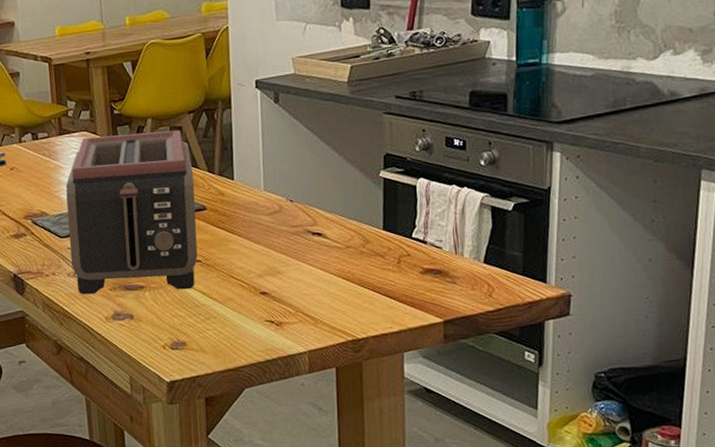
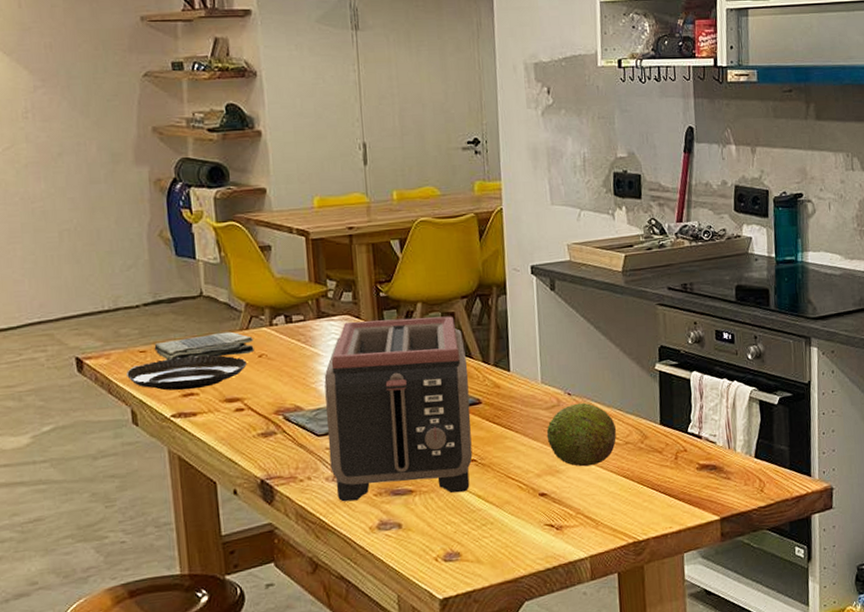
fruit: none [268,208,338,269] -> present [546,402,617,467]

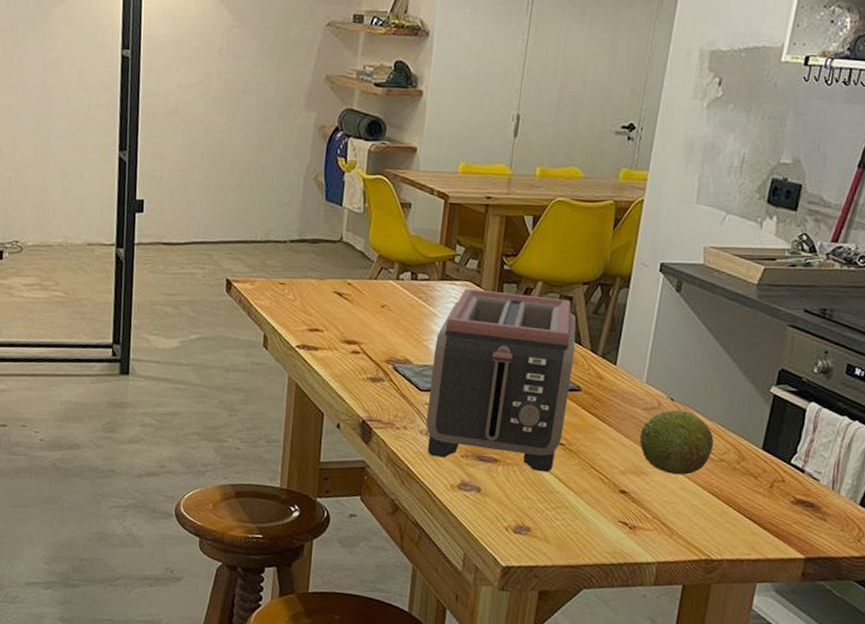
tart tin: present [127,355,247,391] -> none [265,294,370,326]
dish towel: present [154,331,254,360] -> none [292,277,380,303]

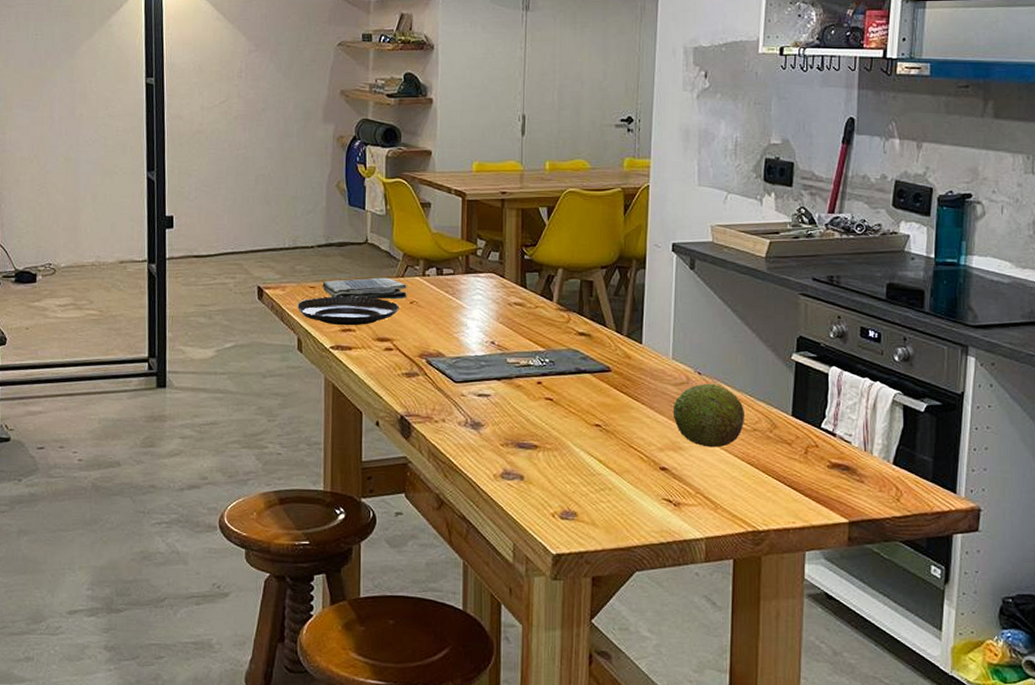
tart tin: none [265,294,370,326] -> present [297,295,399,326]
dish towel: none [292,277,380,303] -> present [322,277,407,300]
toaster: present [426,288,577,473] -> none [463,279,601,455]

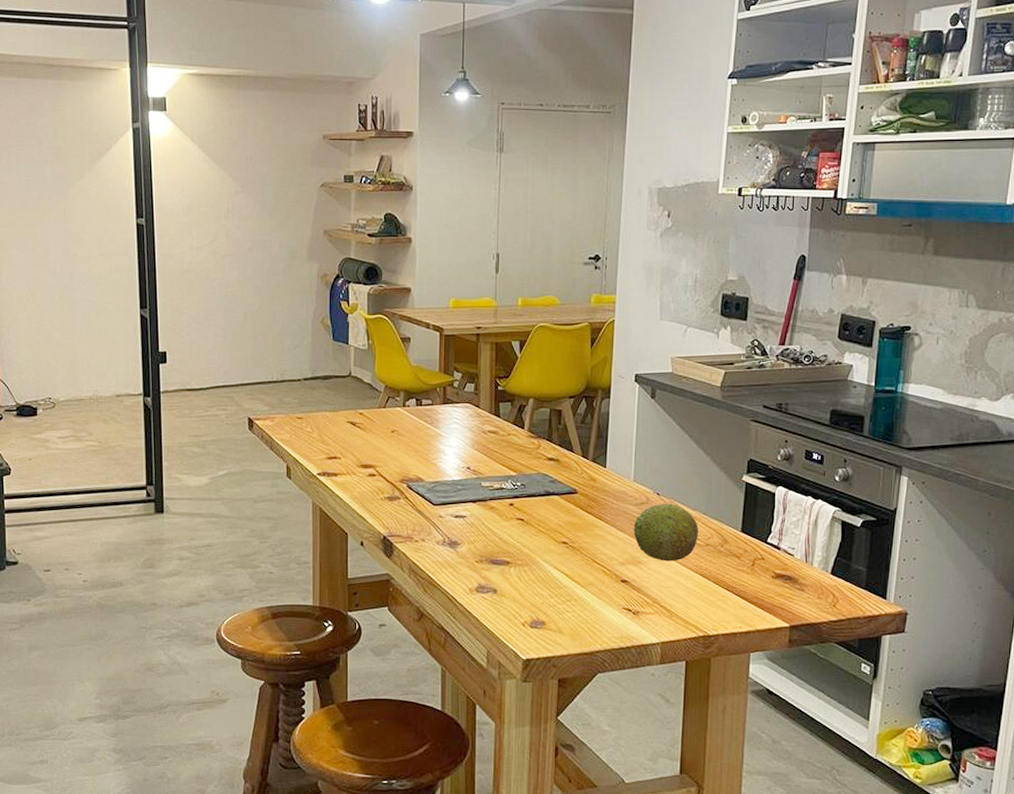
tart tin: present [297,295,399,326] -> none [286,425,381,454]
dish towel: present [322,277,407,300] -> none [309,408,389,429]

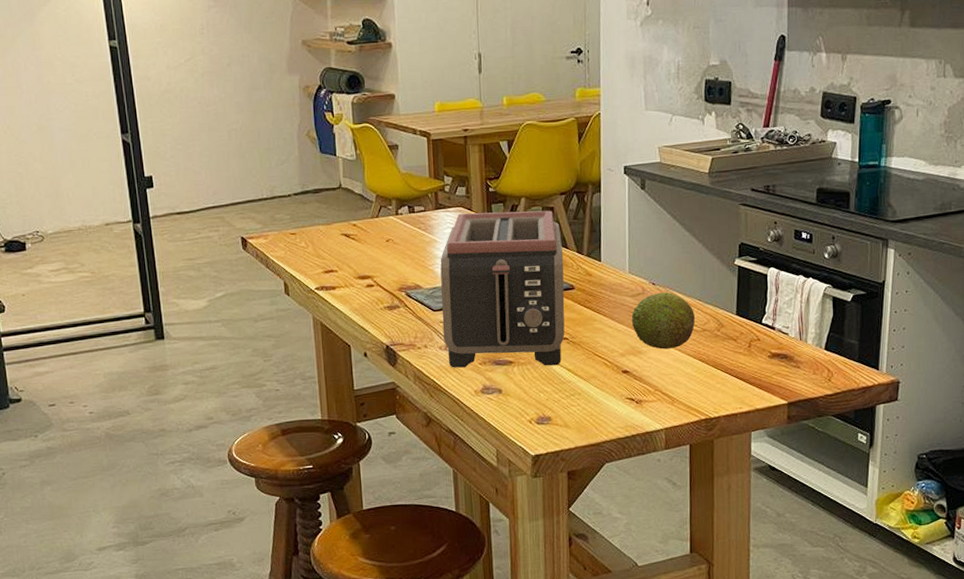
toaster: none [441,409,569,570] -> present [440,210,565,368]

